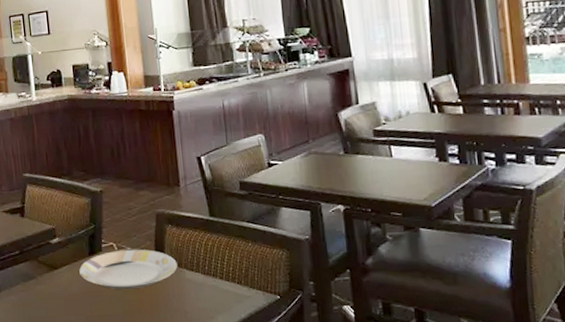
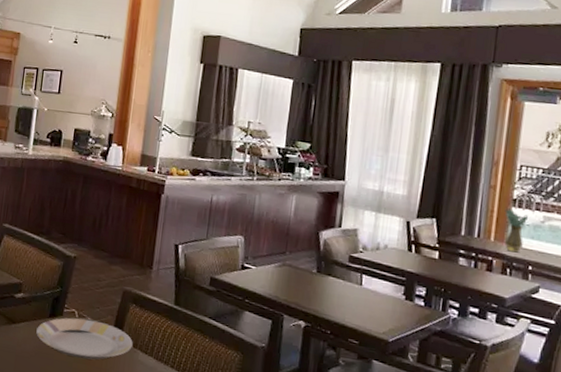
vase: none [519,46,546,91] -> present [504,207,529,253]

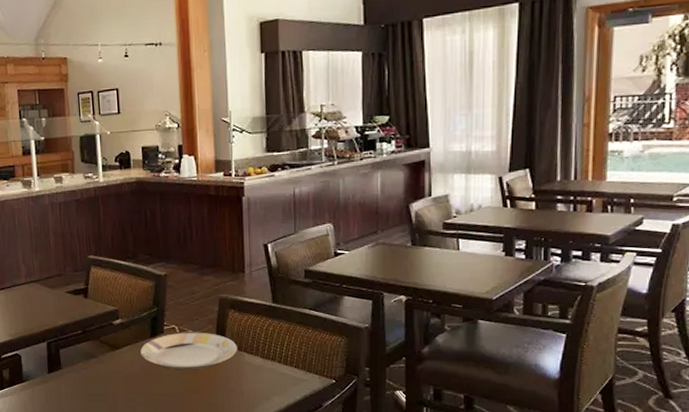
vase: present [504,207,529,253] -> none [601,143,627,188]

